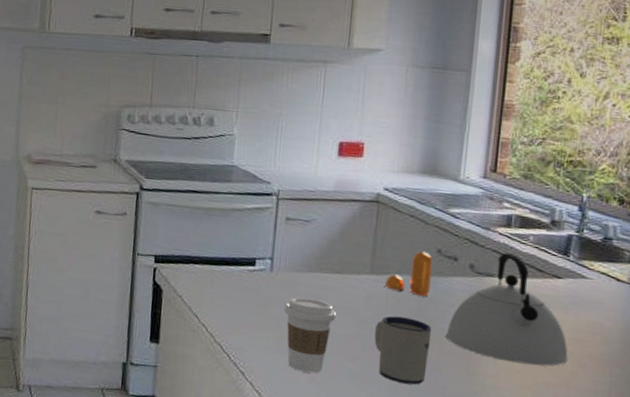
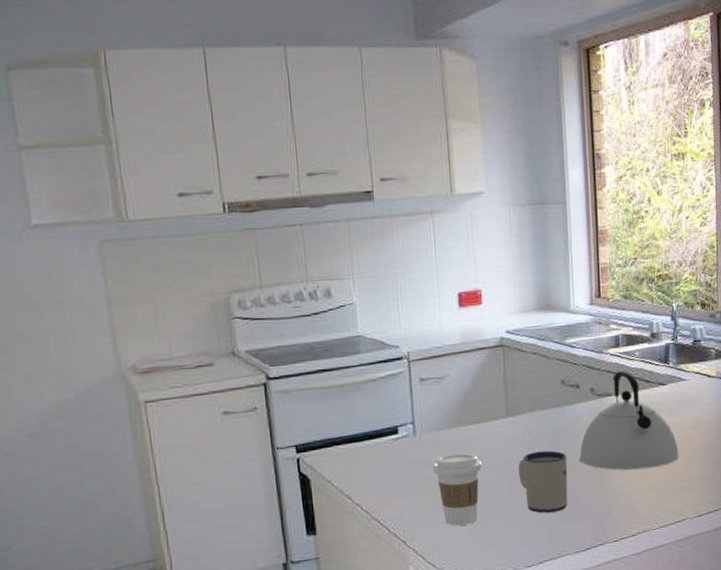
pepper shaker: present [385,251,433,296] -> none [521,385,560,428]

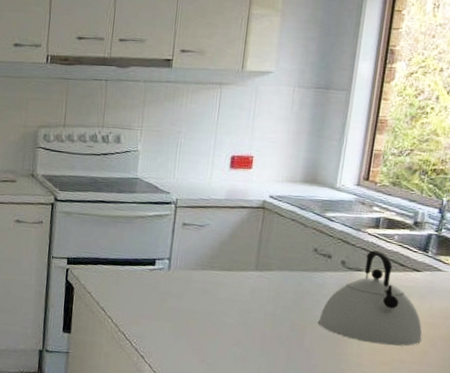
coffee cup: present [432,453,483,526] -> none [179,291,225,356]
mug: present [518,450,568,514] -> none [256,306,307,364]

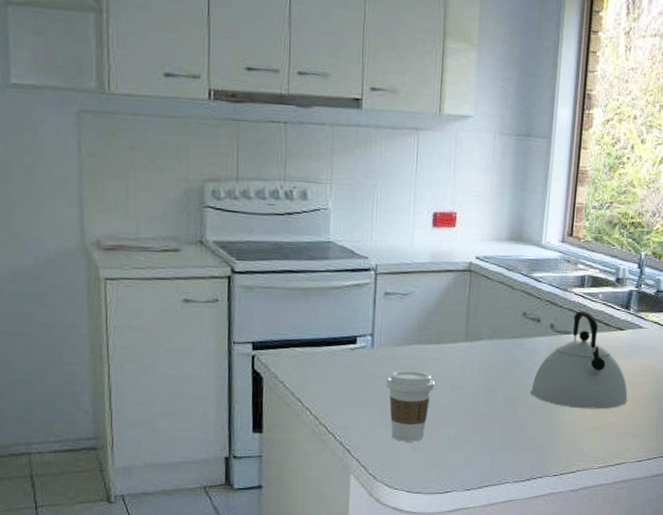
coffee cup: none [179,291,225,356] -> present [385,370,436,442]

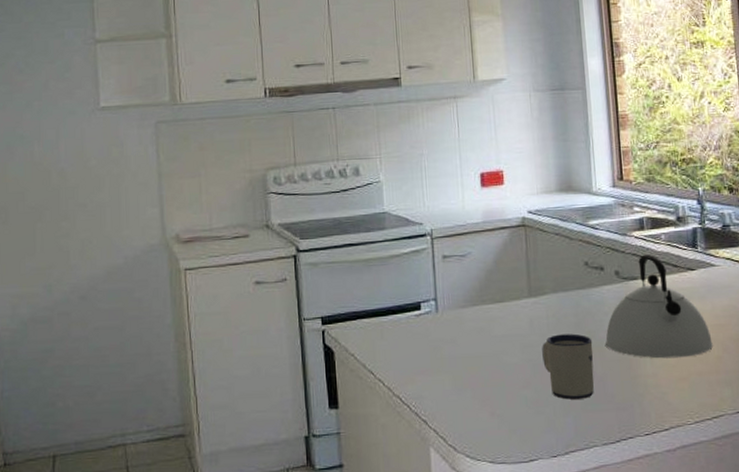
coffee cup: present [385,370,436,442] -> none [454,332,505,408]
mug: none [469,379,519,440] -> present [542,333,594,400]

